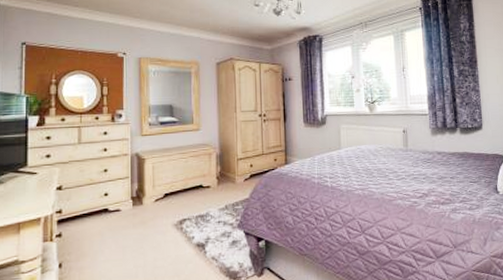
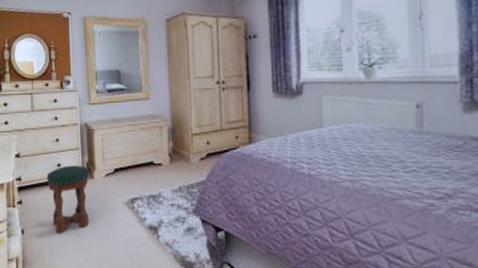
stool: none [92,193,139,263] -> present [46,165,90,234]

